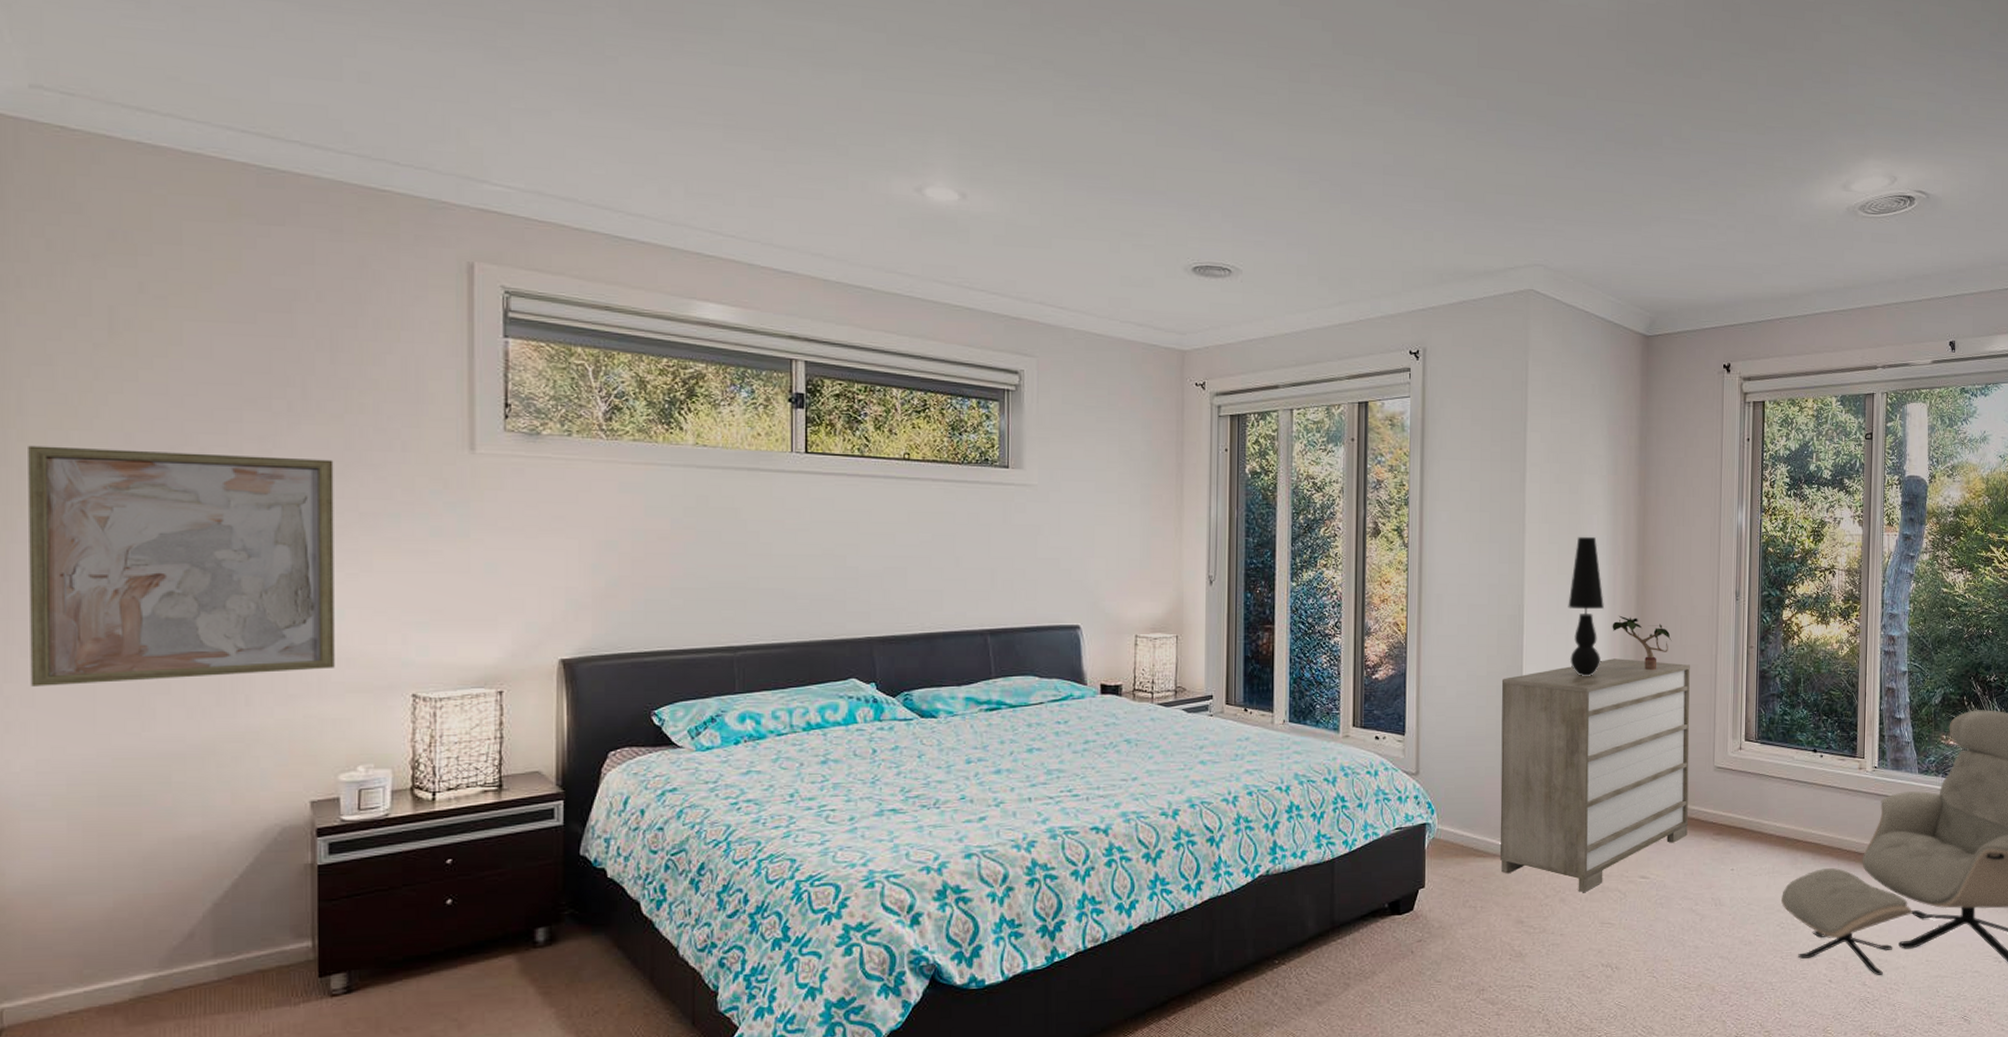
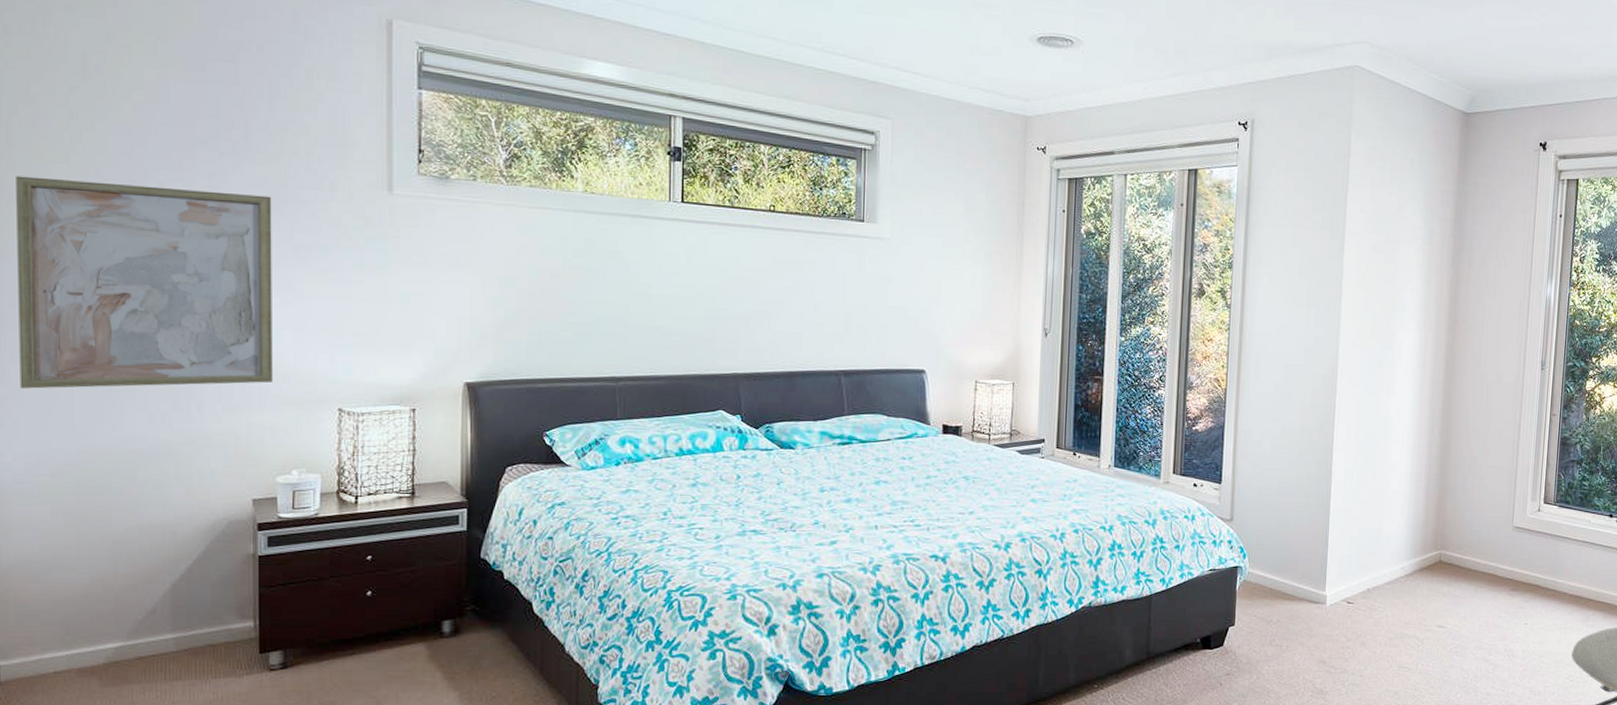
dresser: present [1500,658,1690,893] -> none [1306,420,1494,638]
table lamp: present [1568,537,1604,676] -> none [1379,304,1414,436]
potted plant: present [1612,615,1672,671] -> none [1421,379,1478,433]

